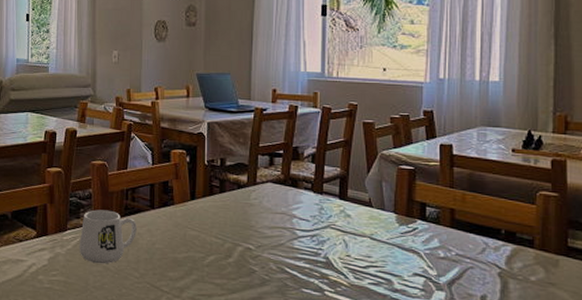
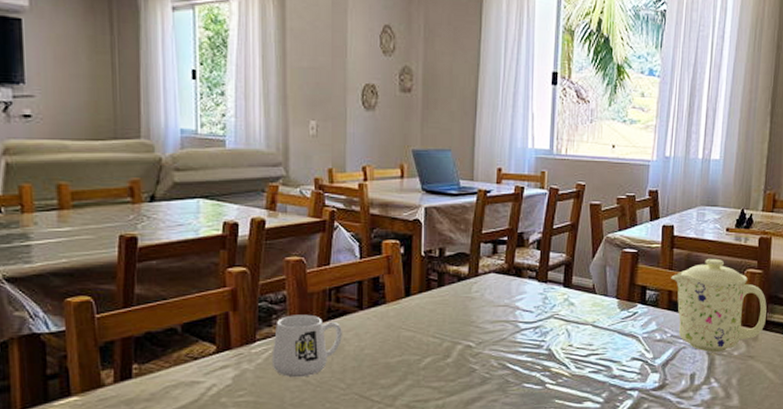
mug: none [452,178,567,276] -> present [671,258,767,353]

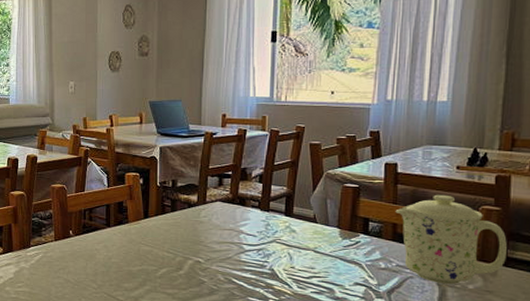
mug: present [271,314,342,378] -> none [41,228,94,277]

